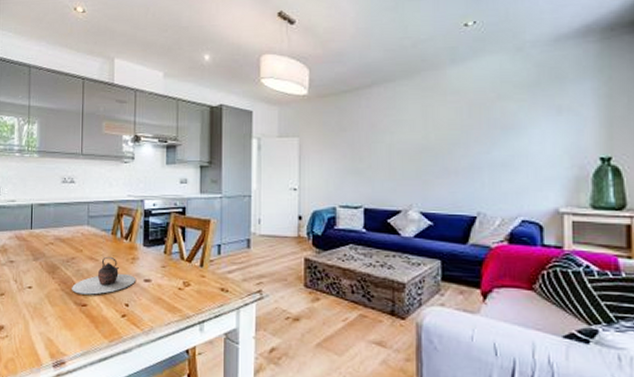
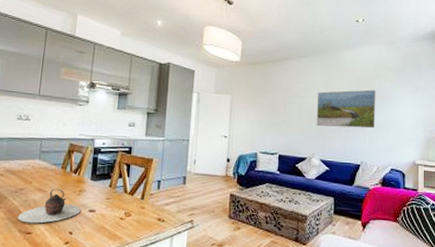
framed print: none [412,116,498,170] -> present [316,89,376,129]

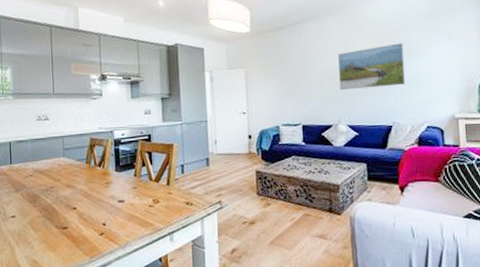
teapot: present [18,188,81,224] -> none [52,183,110,219]

